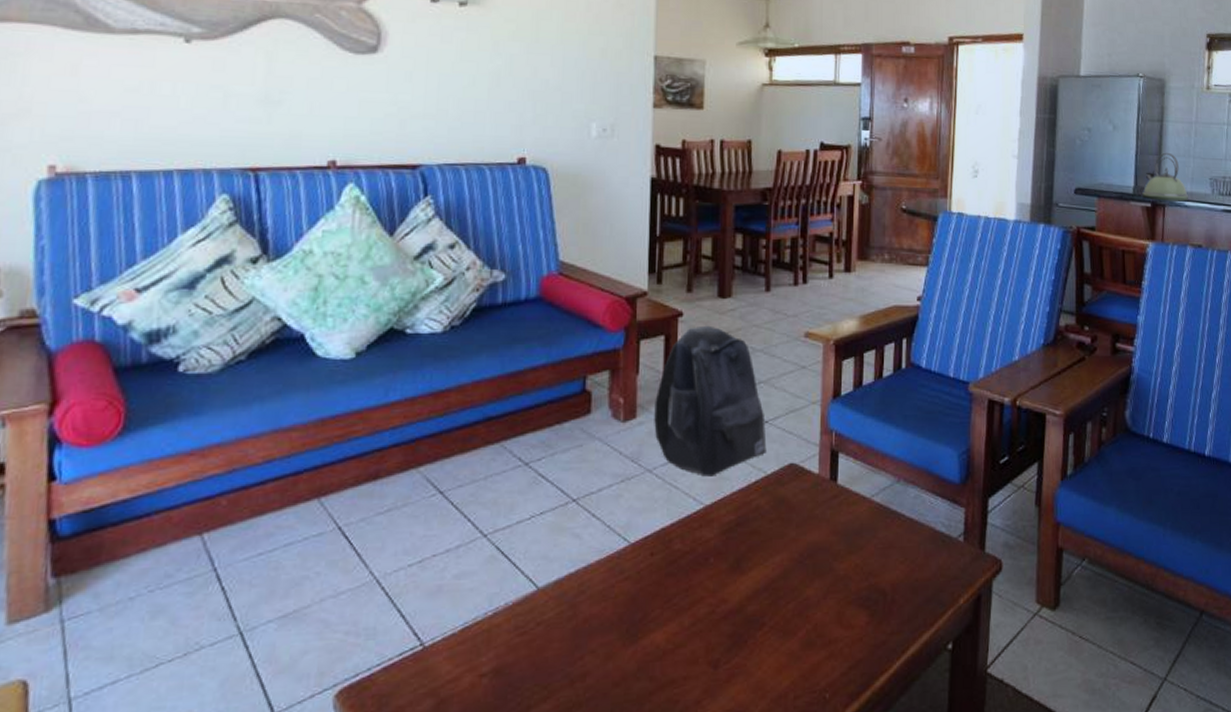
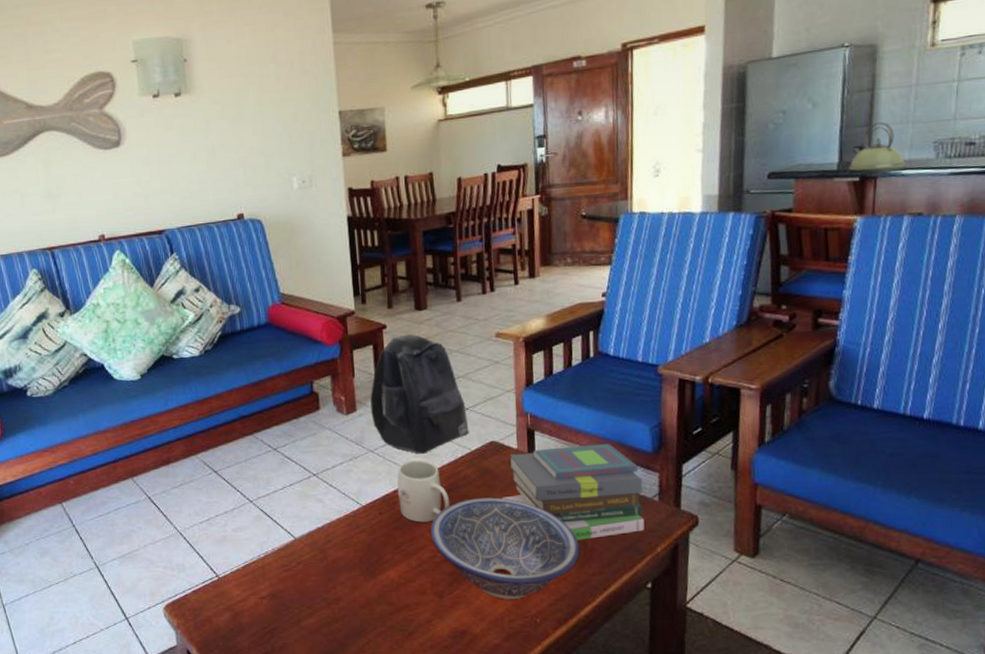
mug: none [675,484,737,567] -> present [397,460,450,523]
decorative bowl: none [710,534,878,669] -> present [430,497,580,599]
books: none [797,470,949,590] -> present [502,443,645,541]

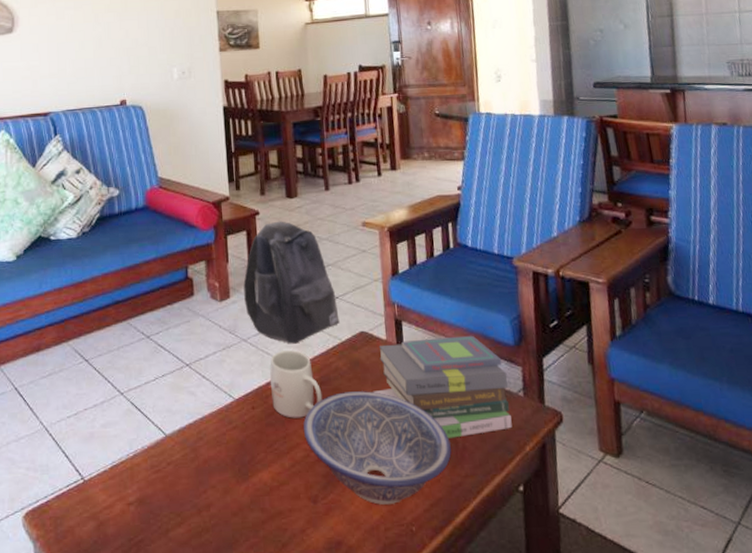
kettle: present [847,121,907,174] -> none [659,43,708,87]

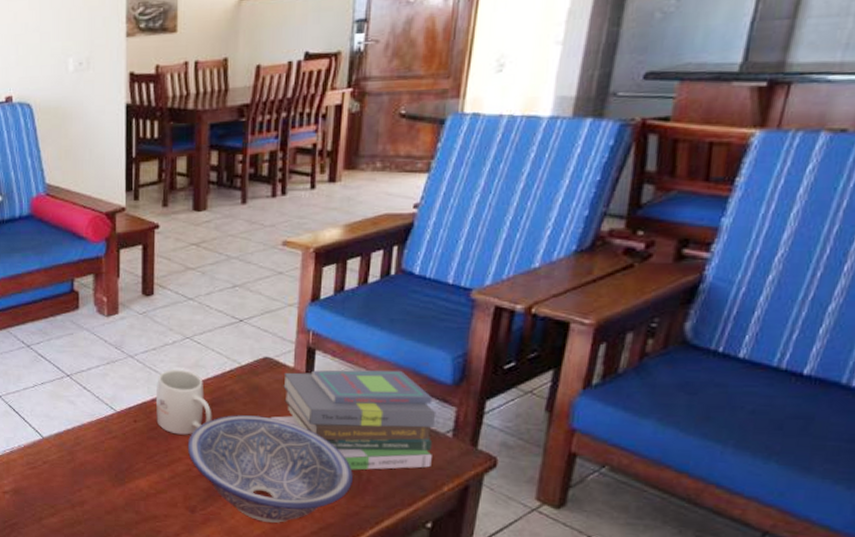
backpack: present [243,221,340,344] -> none [134,236,241,364]

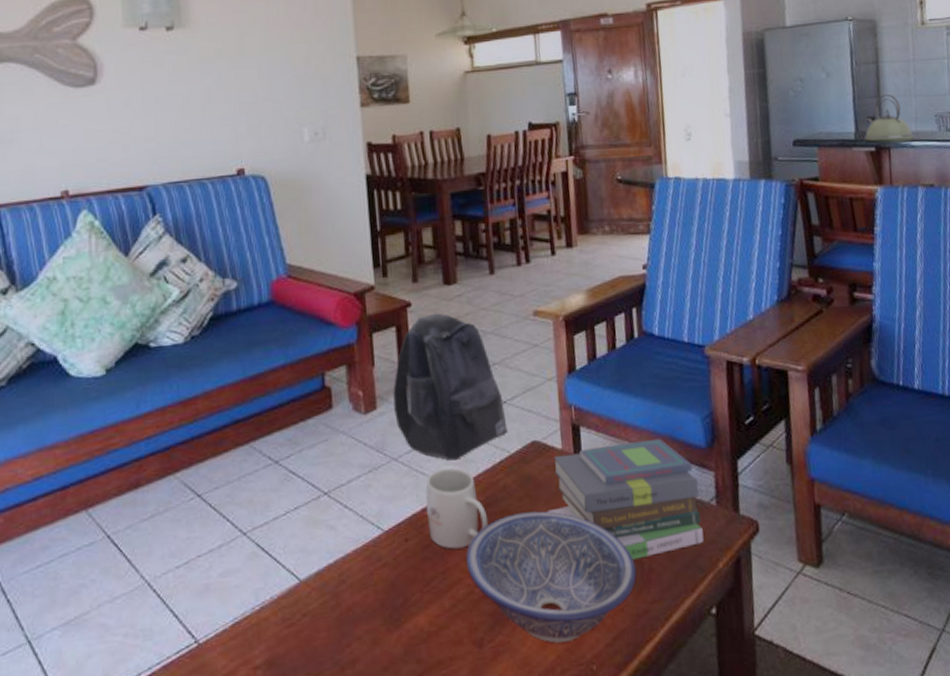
backpack: none [134,236,241,364] -> present [393,313,508,461]
kettle: none [752,13,836,78] -> present [863,93,915,144]

